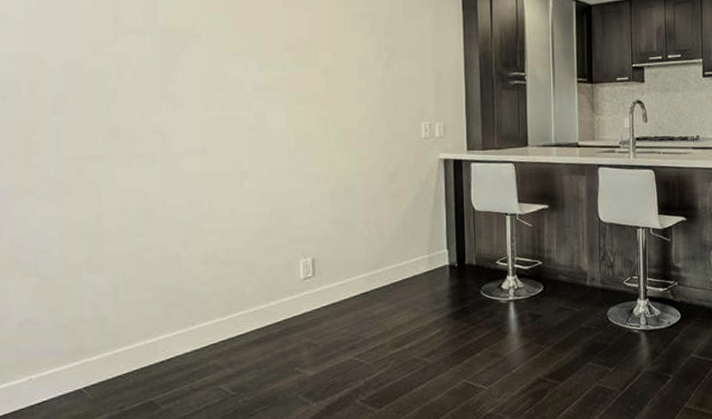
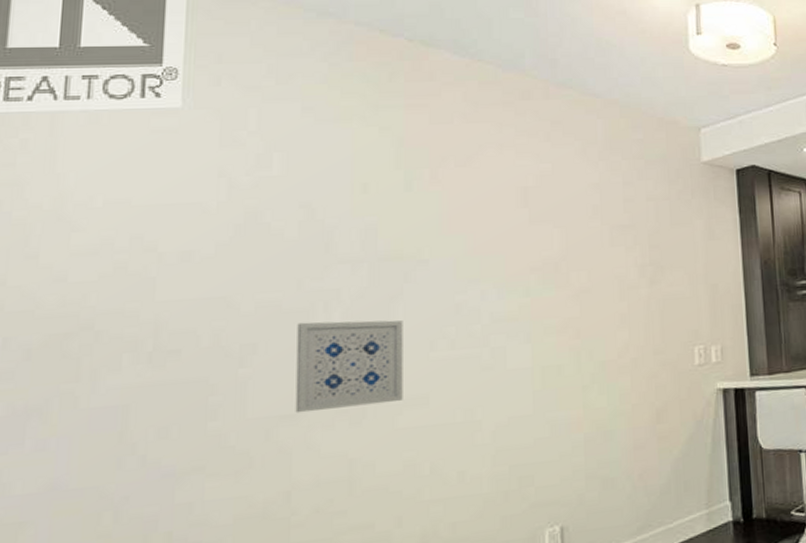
wall art: none [96,80,184,154] -> present [295,320,403,413]

